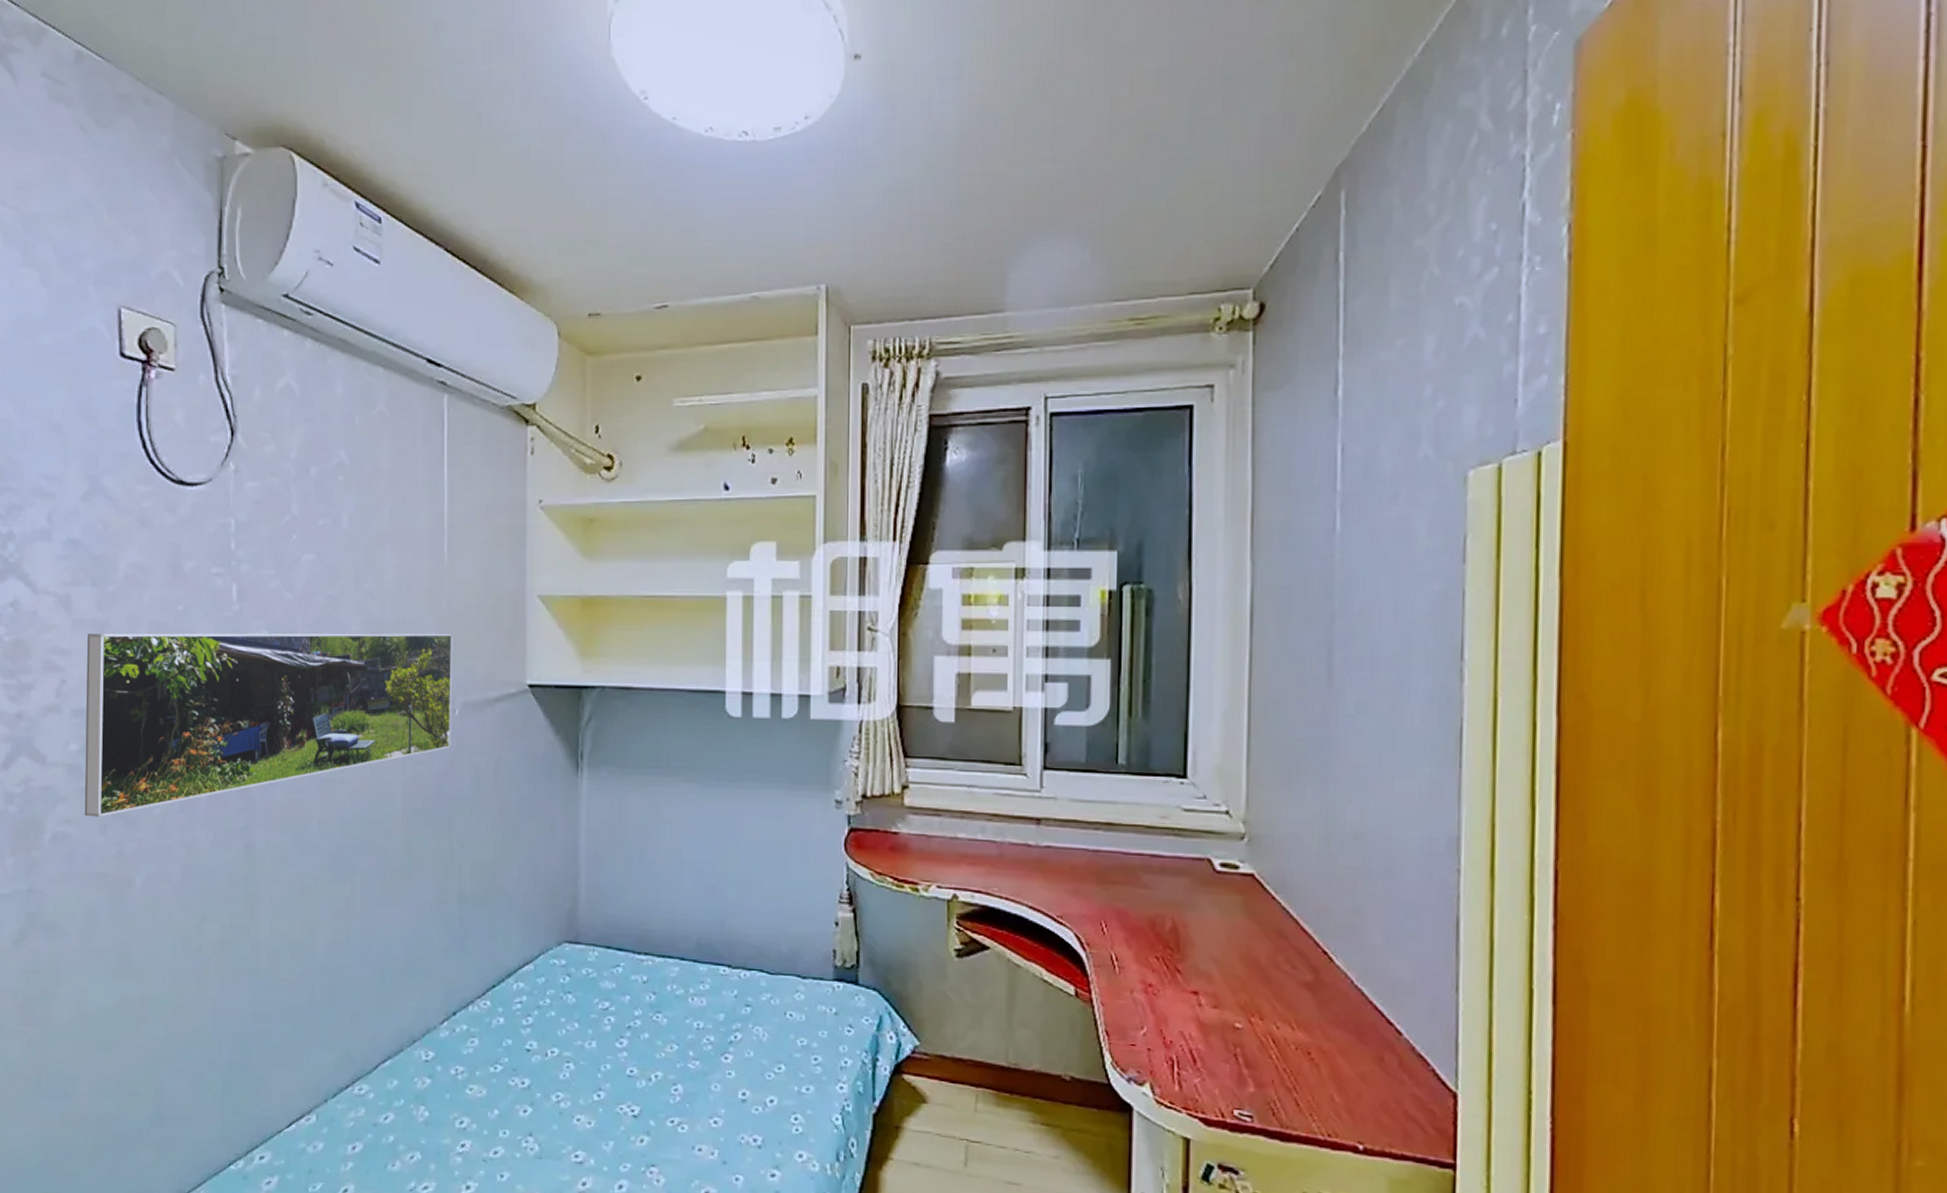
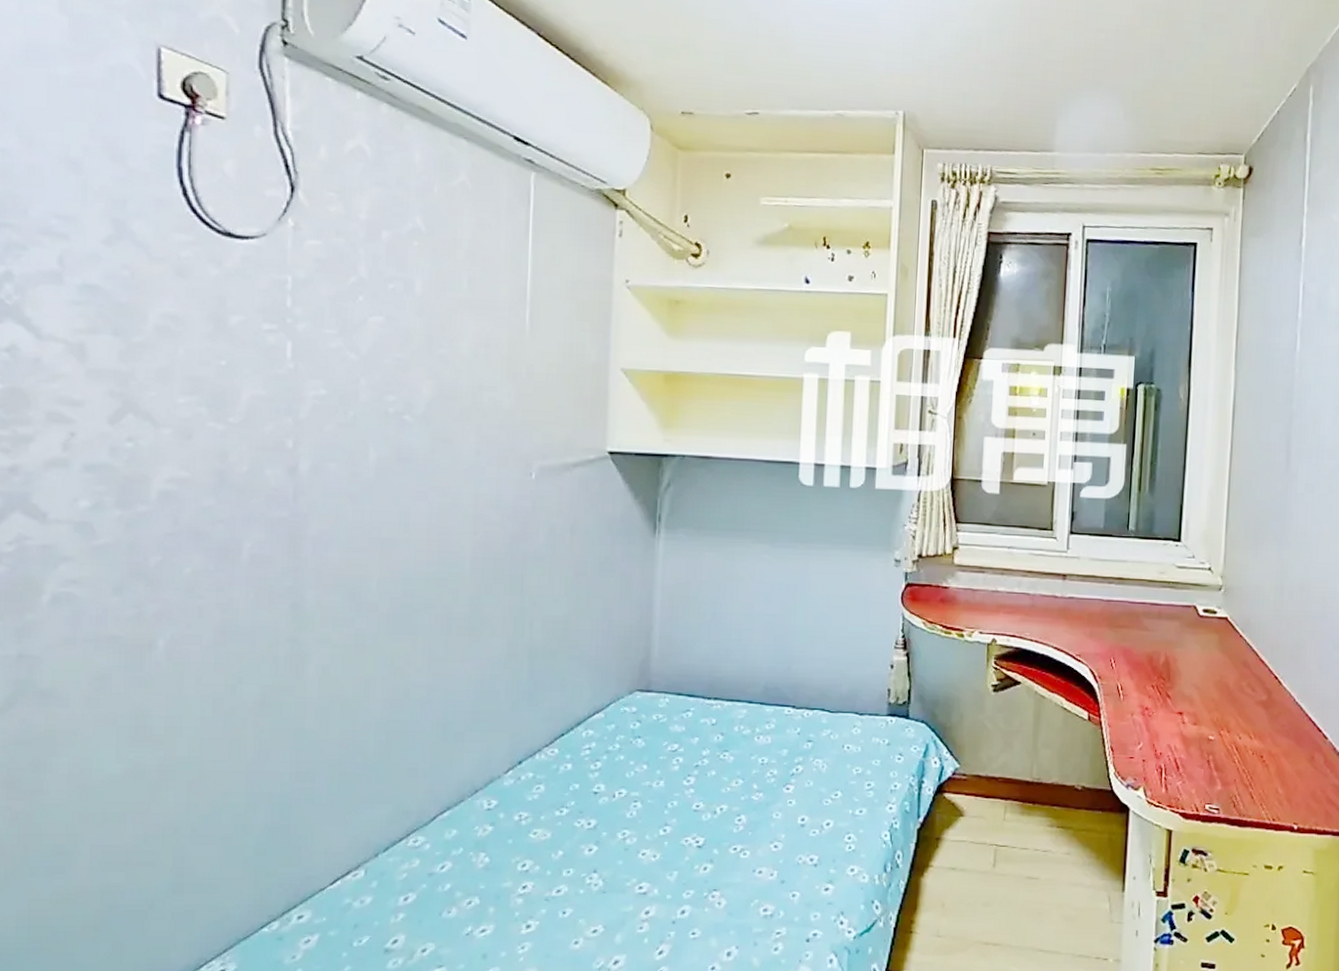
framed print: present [84,633,453,817] -> none [95,384,532,578]

